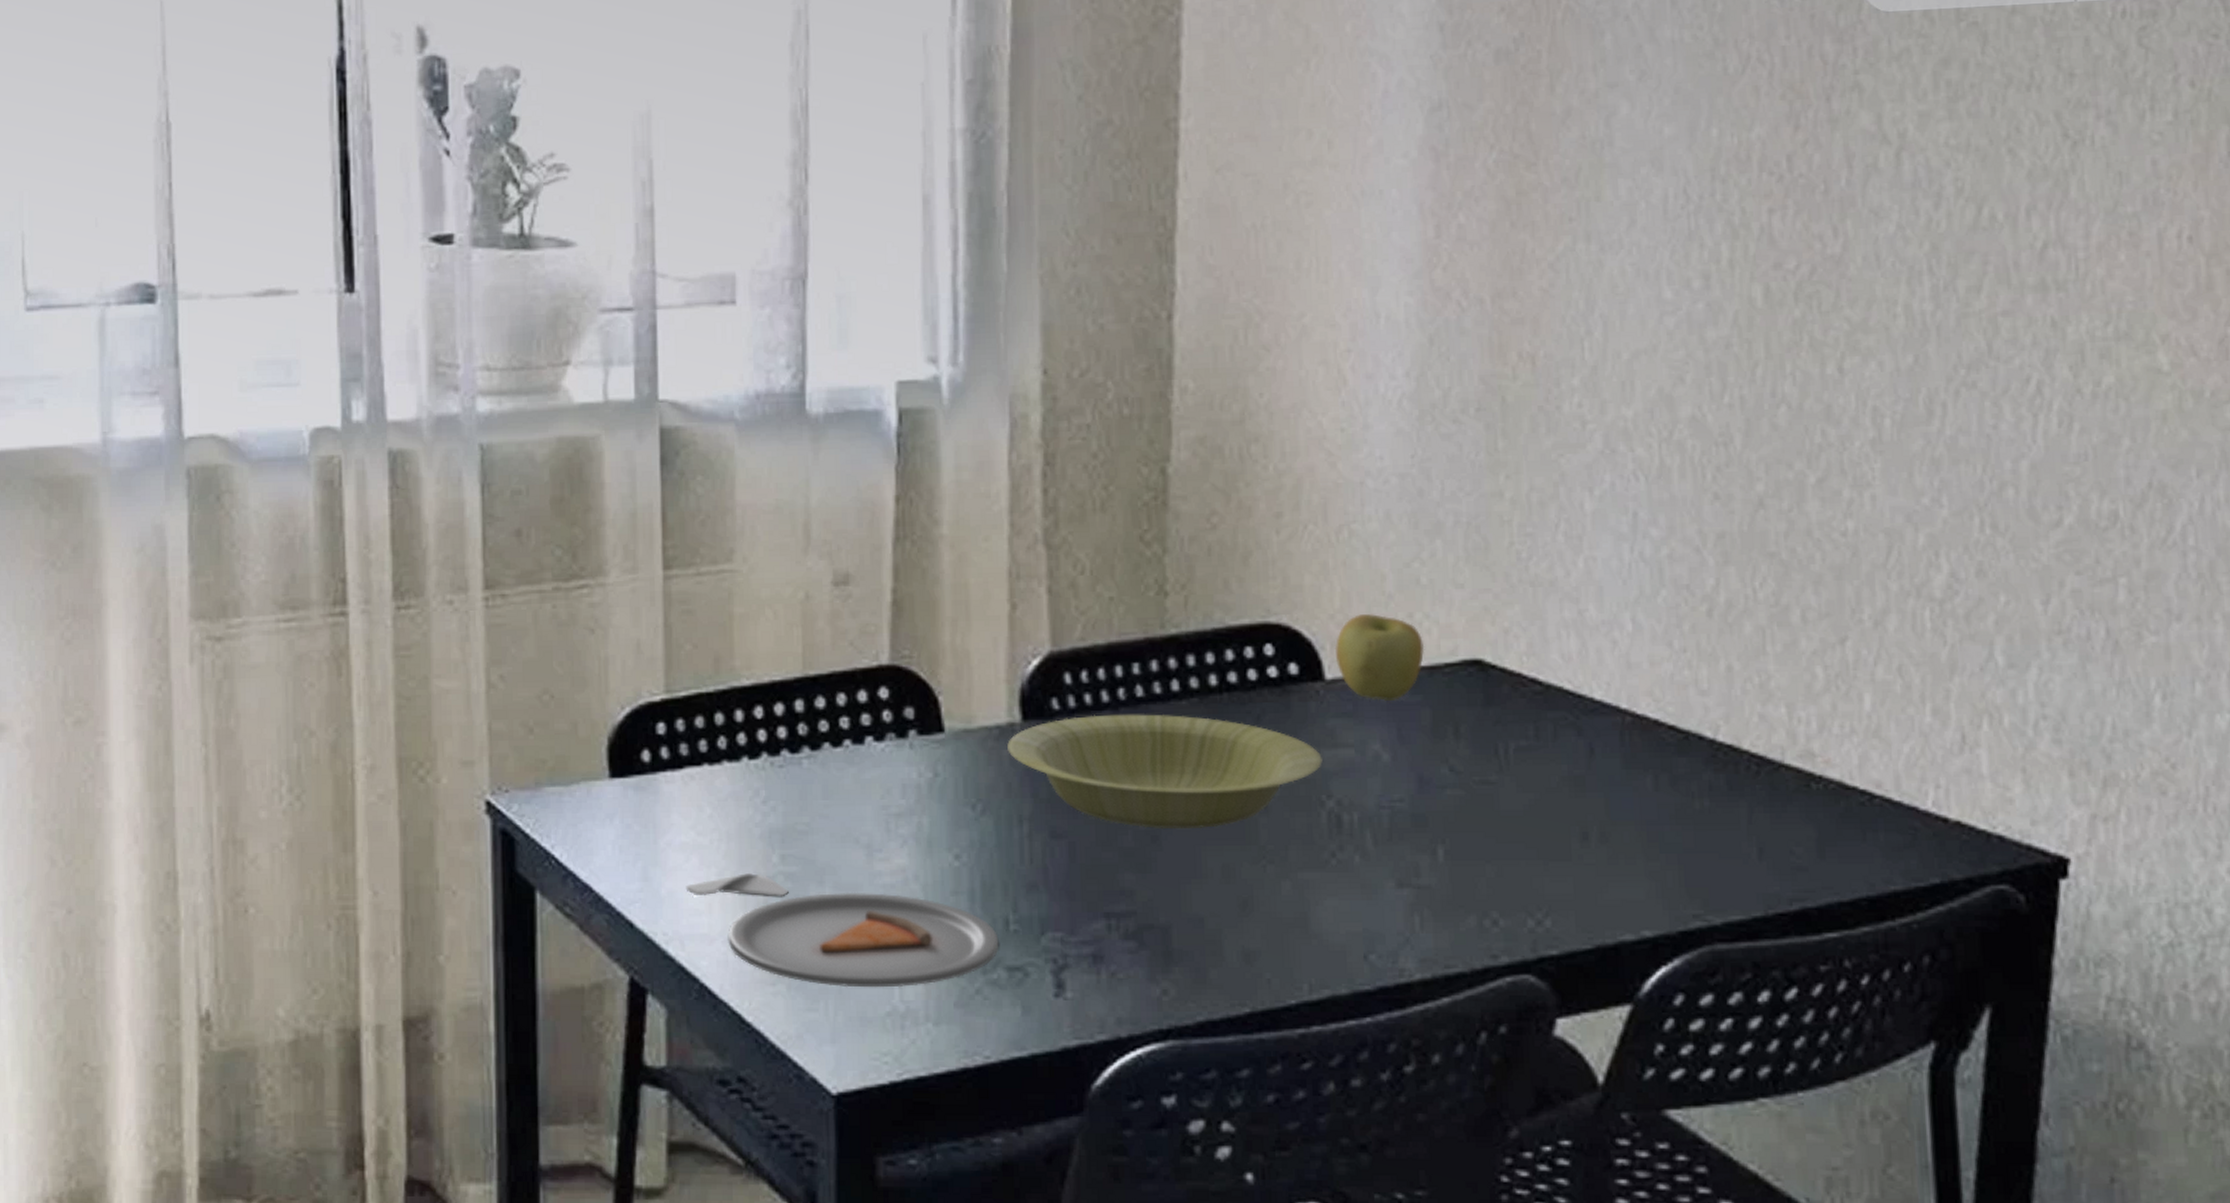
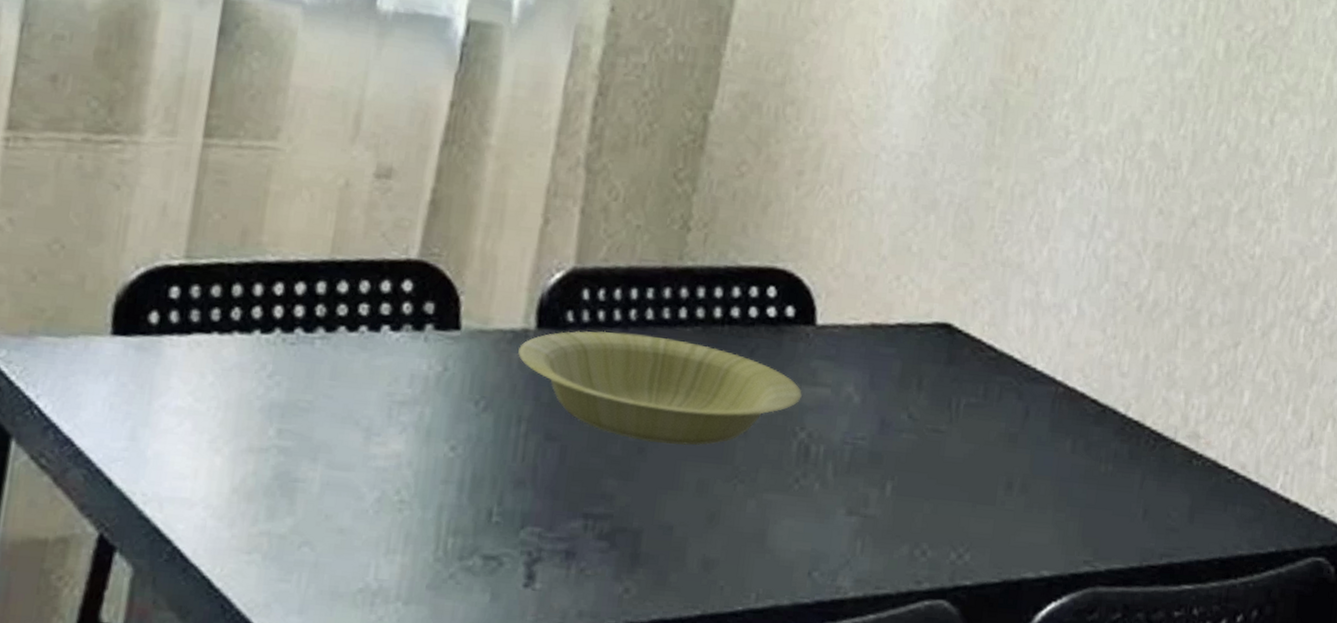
dinner plate: present [685,872,999,988] -> none [173,442,480,567]
apple: present [1334,614,1425,701] -> none [828,271,906,350]

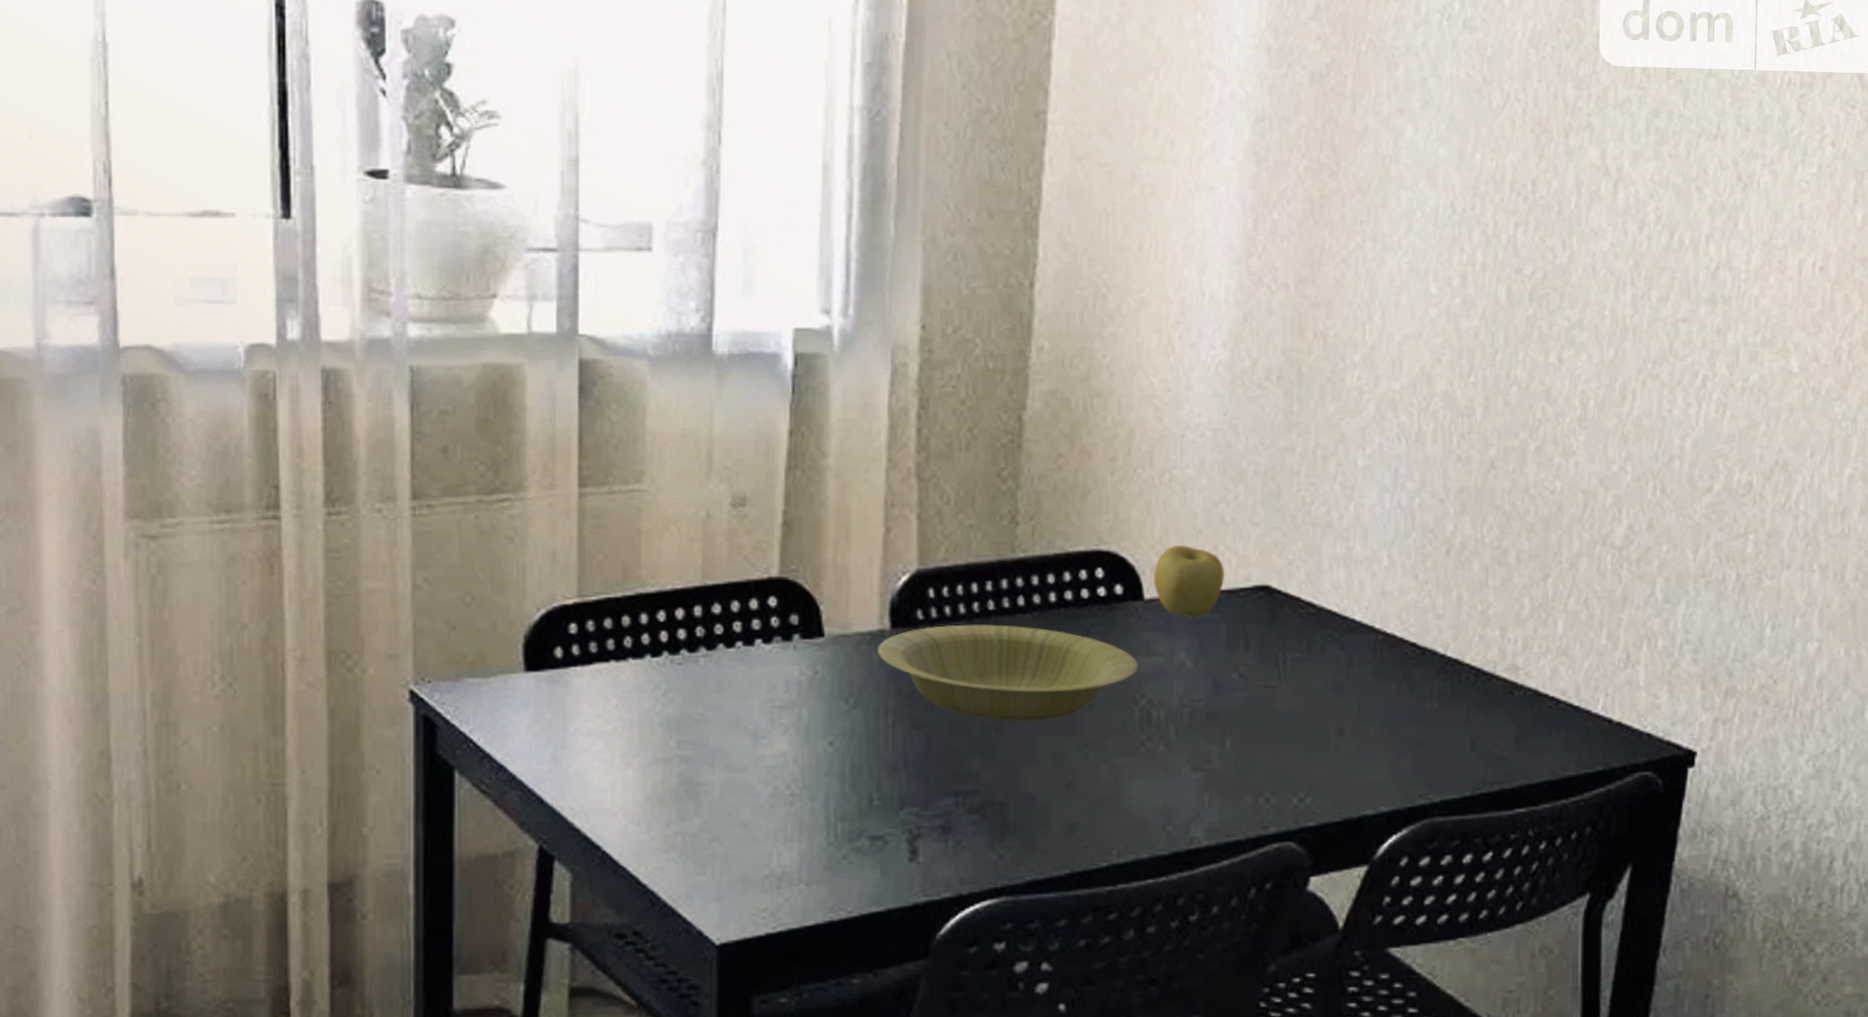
apple: none [828,271,906,350] -> present [1153,545,1225,618]

